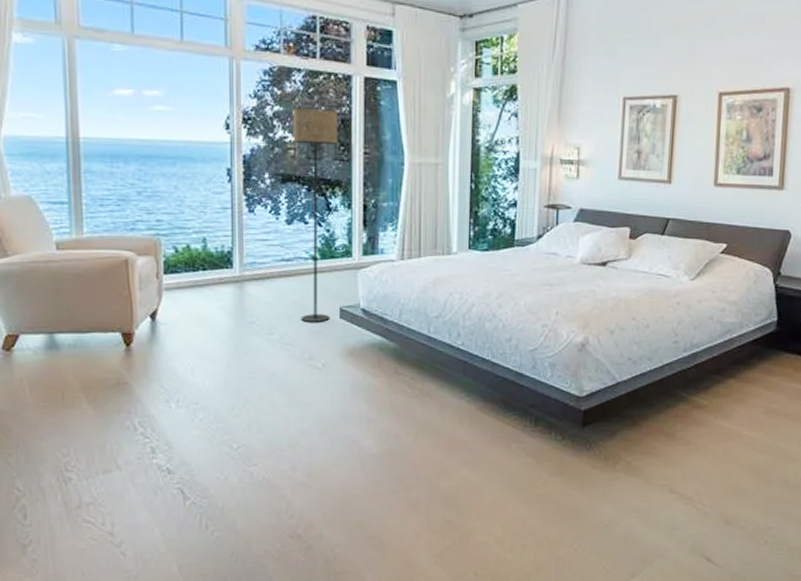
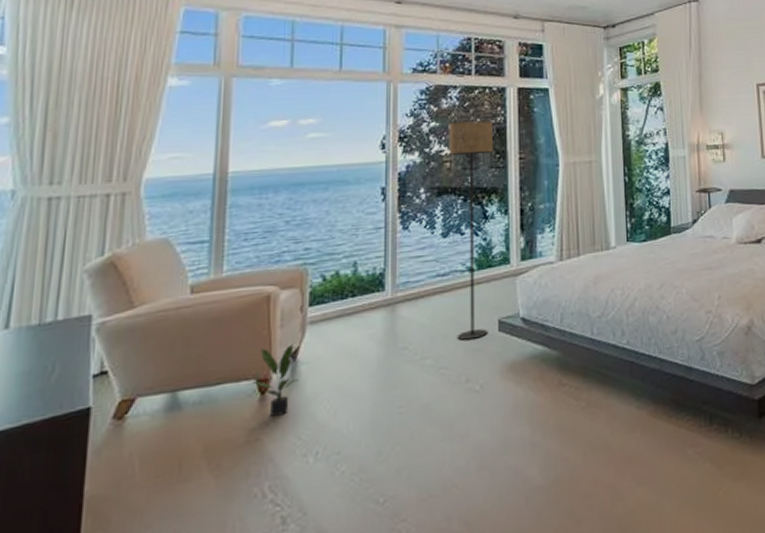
potted plant: none [116,306,158,366] -> present [250,345,298,417]

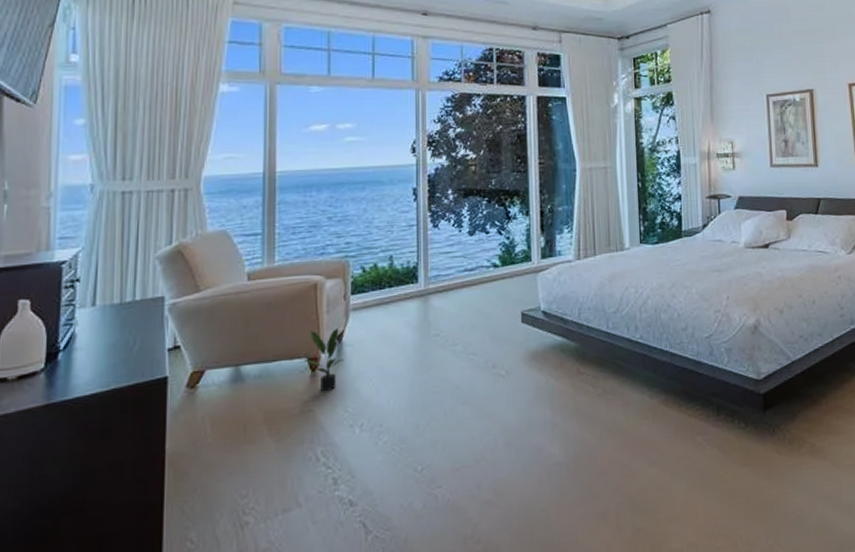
floor lamp: present [449,119,493,340] -> none [473,126,514,330]

